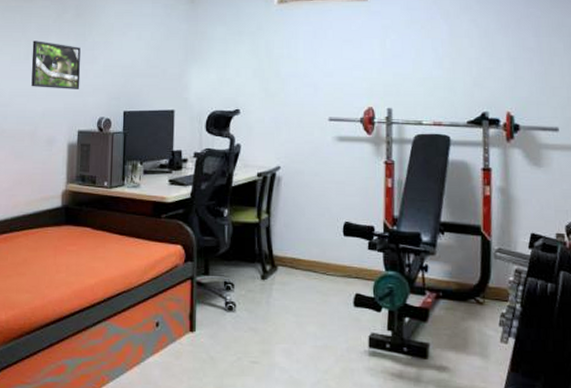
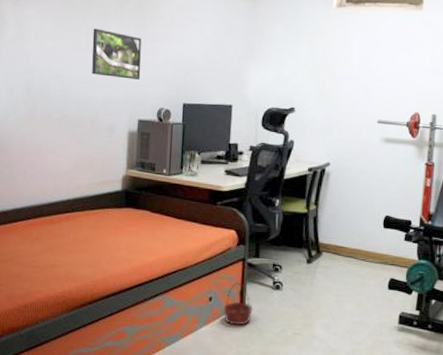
basket: none [171,305,205,354] -> present [223,283,253,326]

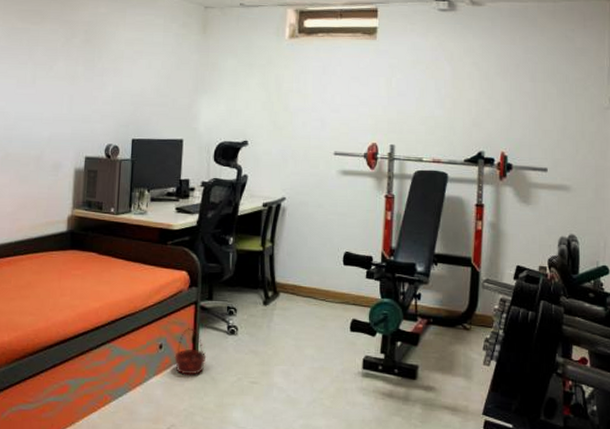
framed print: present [92,28,142,80] -> none [37,64,89,115]

